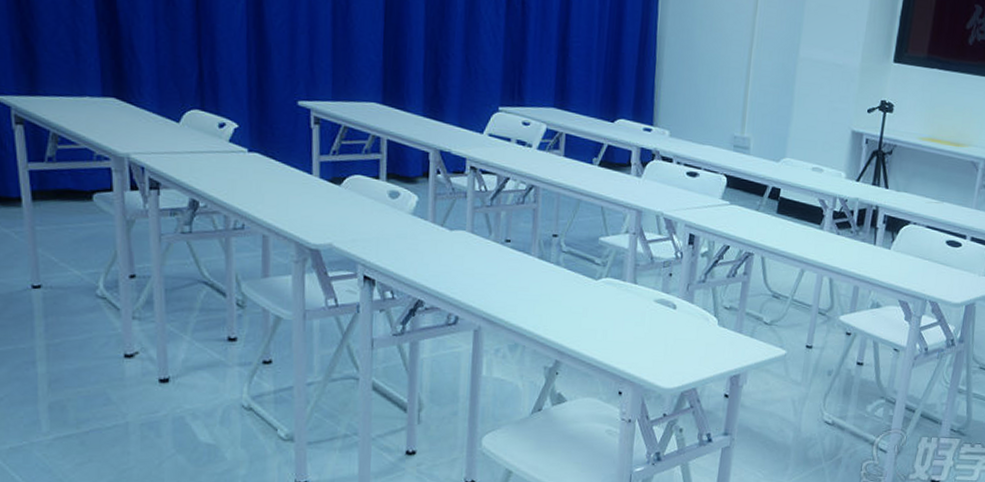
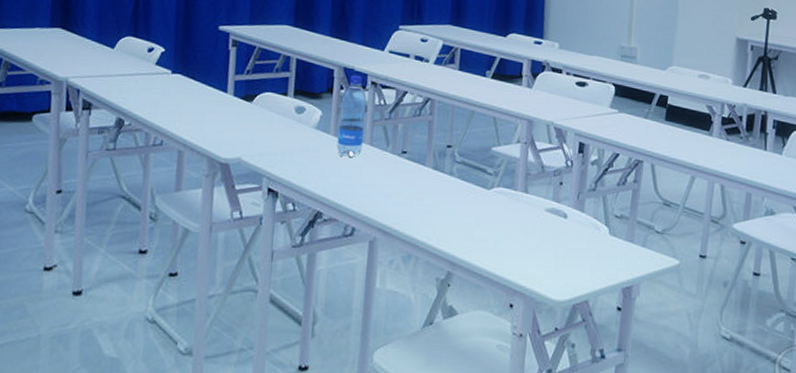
bottle: none [435,159,466,246] -> present [336,75,367,158]

